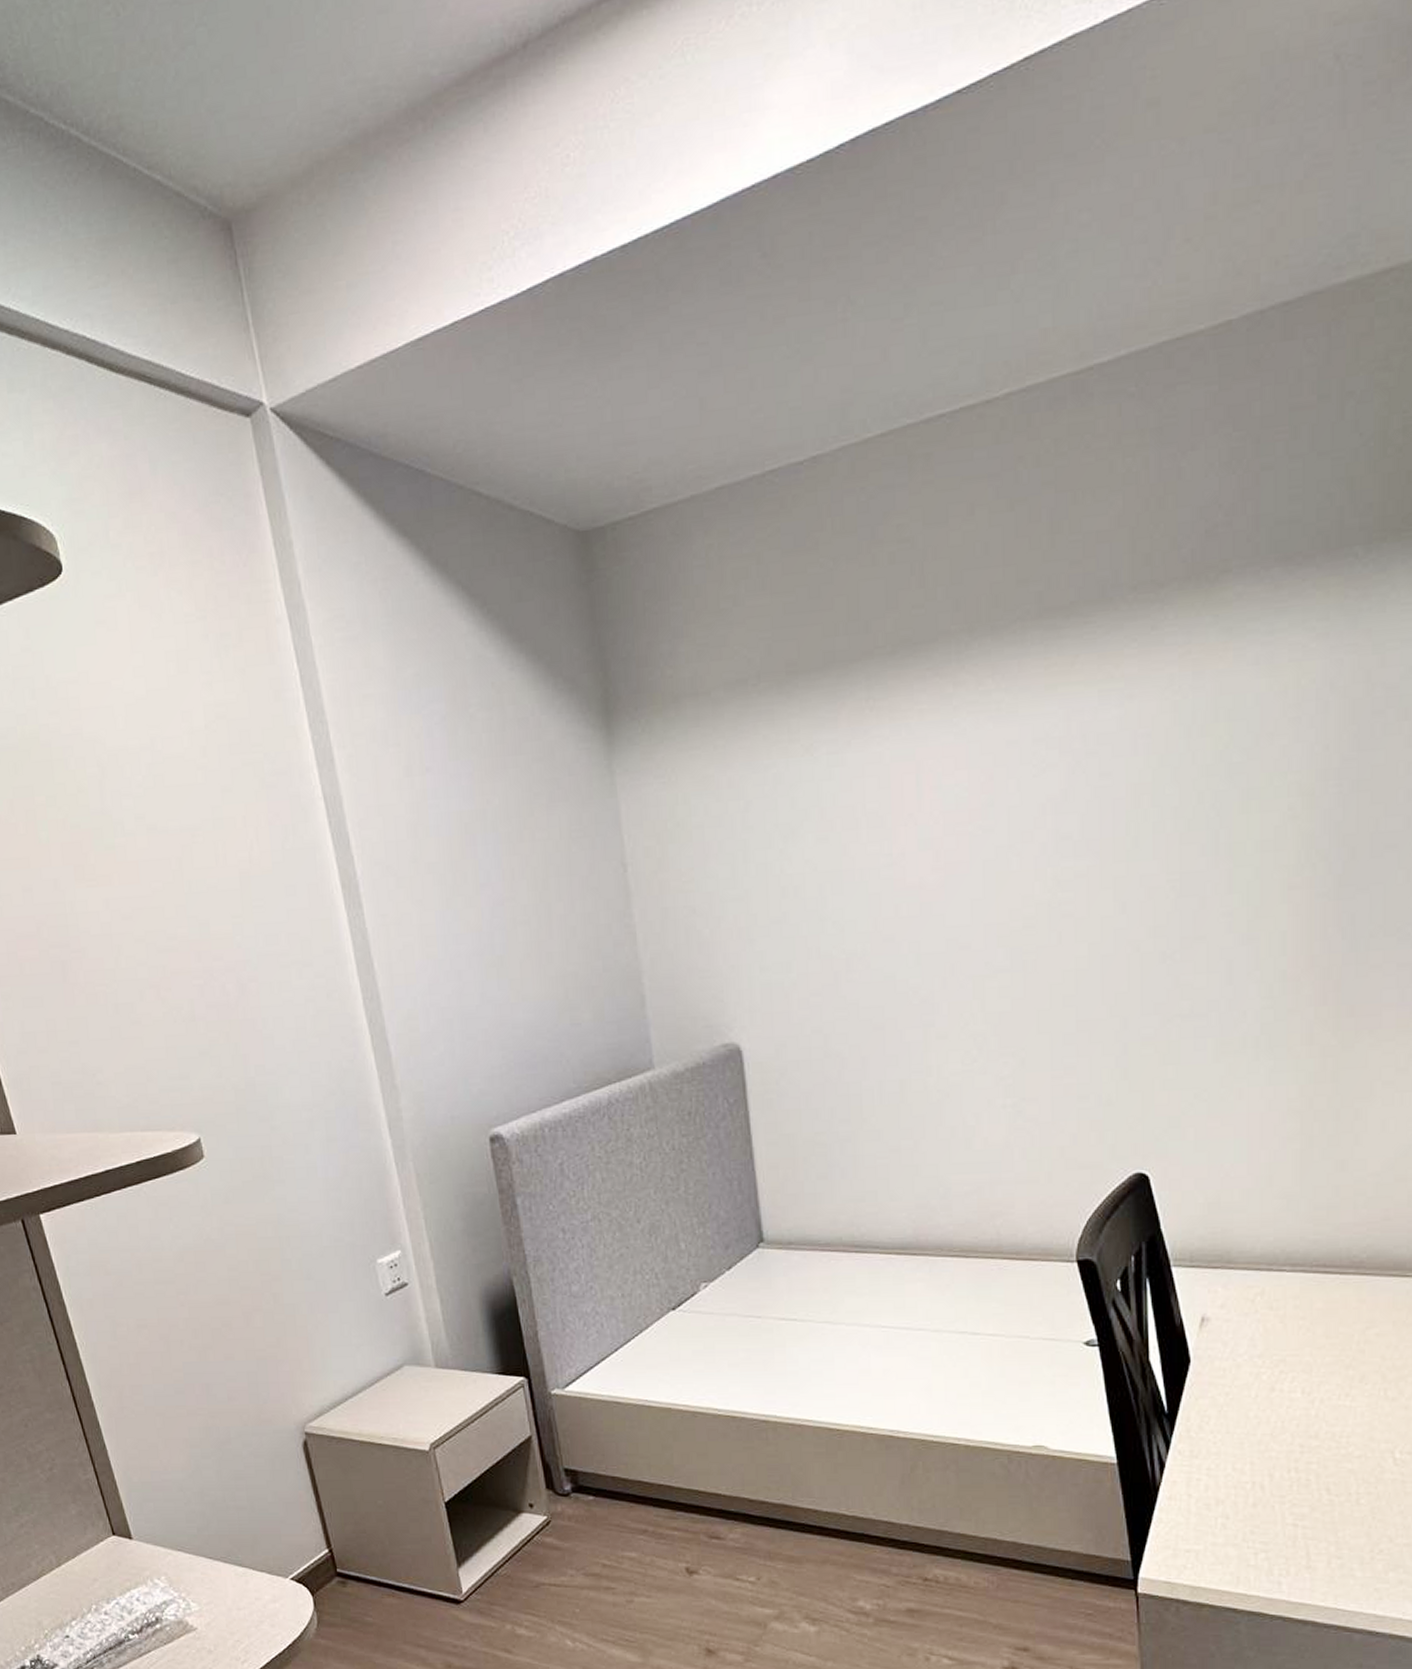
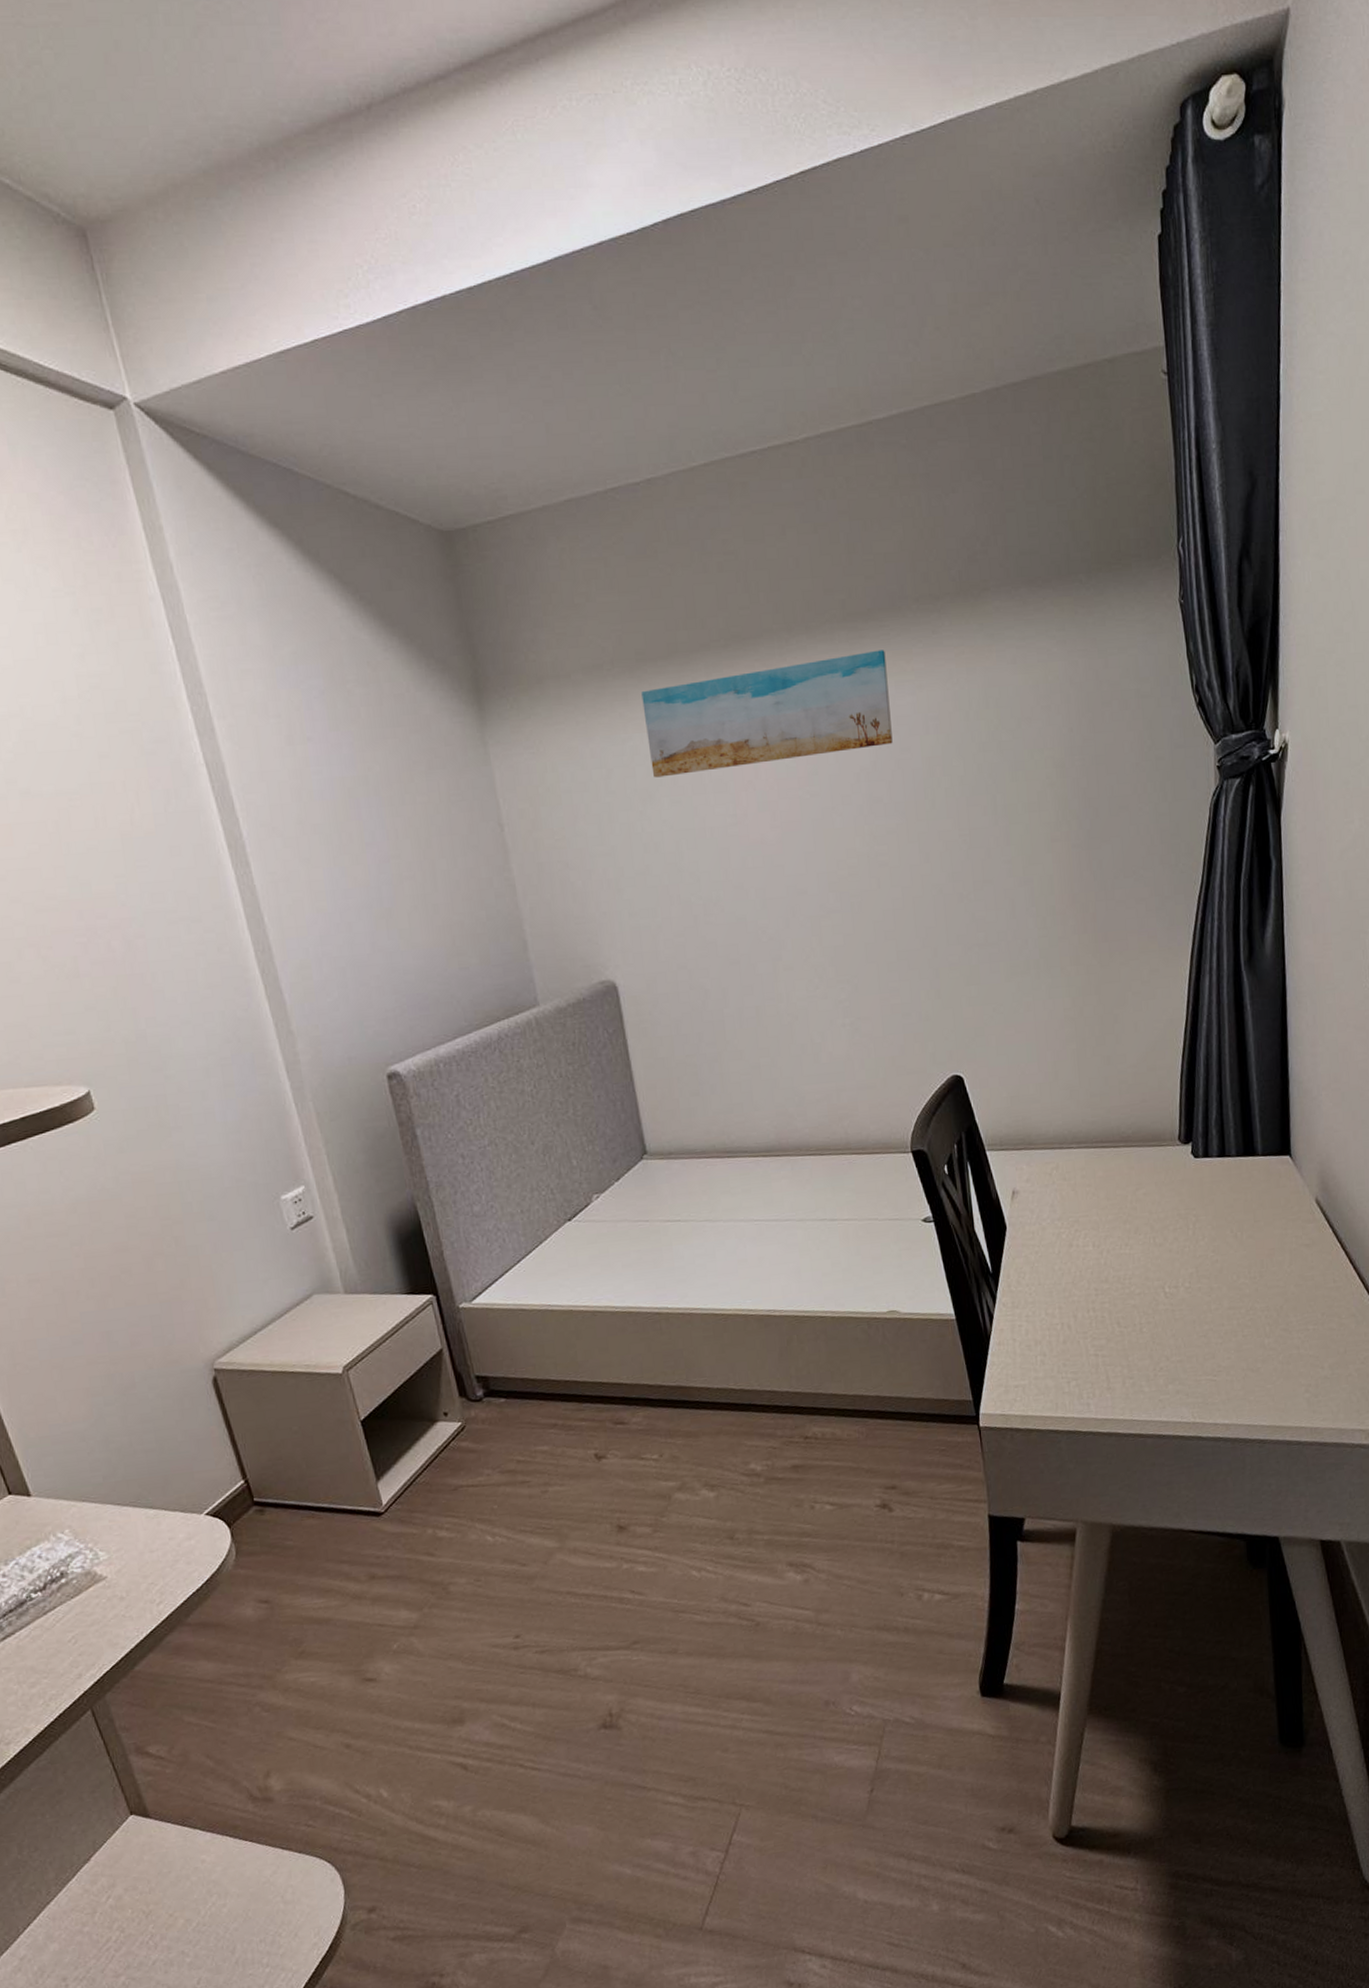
wall art: none [790,652,1090,811] -> present [641,650,893,778]

